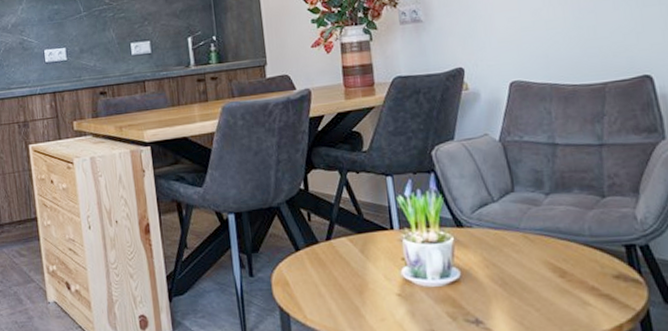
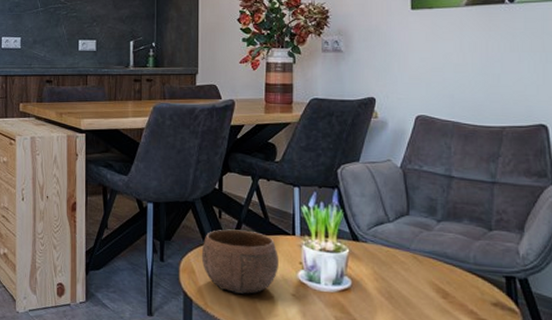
bowl: none [293,230,380,301] -> present [201,229,278,294]

